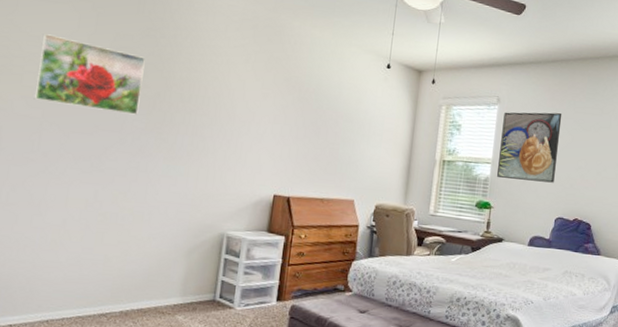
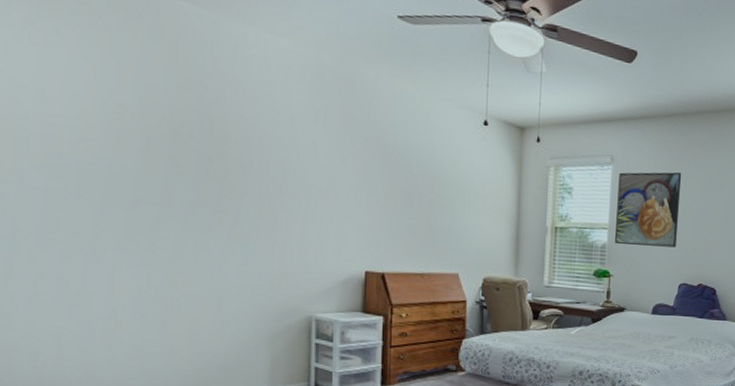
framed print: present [33,34,146,115] -> none [47,87,188,185]

